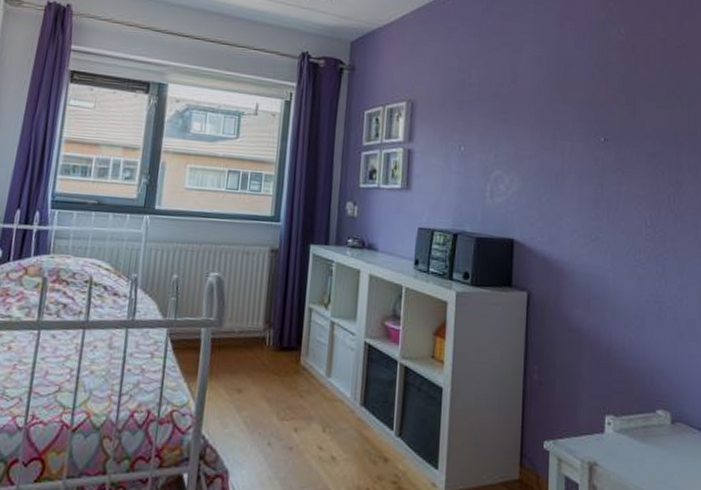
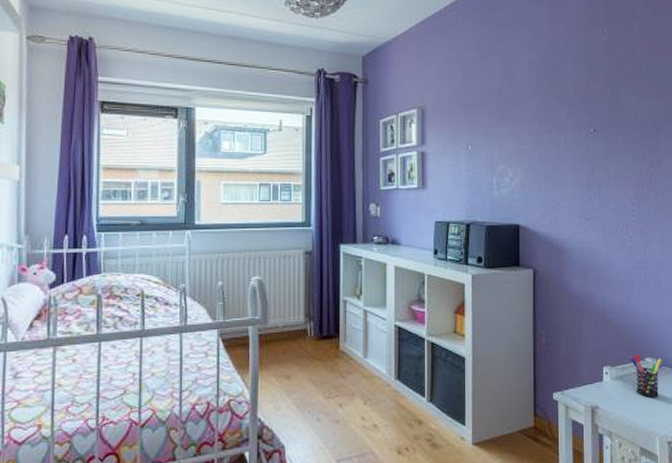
pen holder: none [638,404,677,459] -> present [630,354,662,397]

